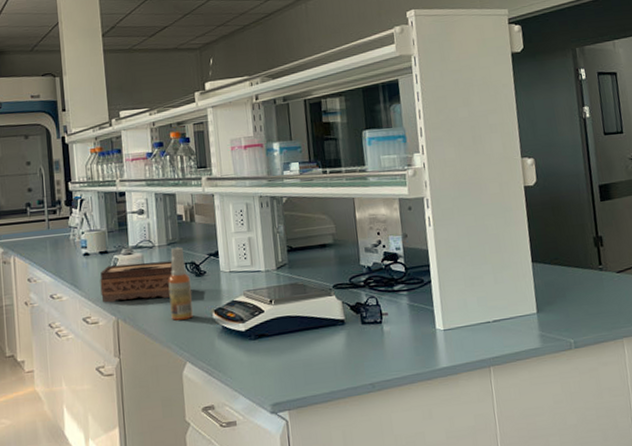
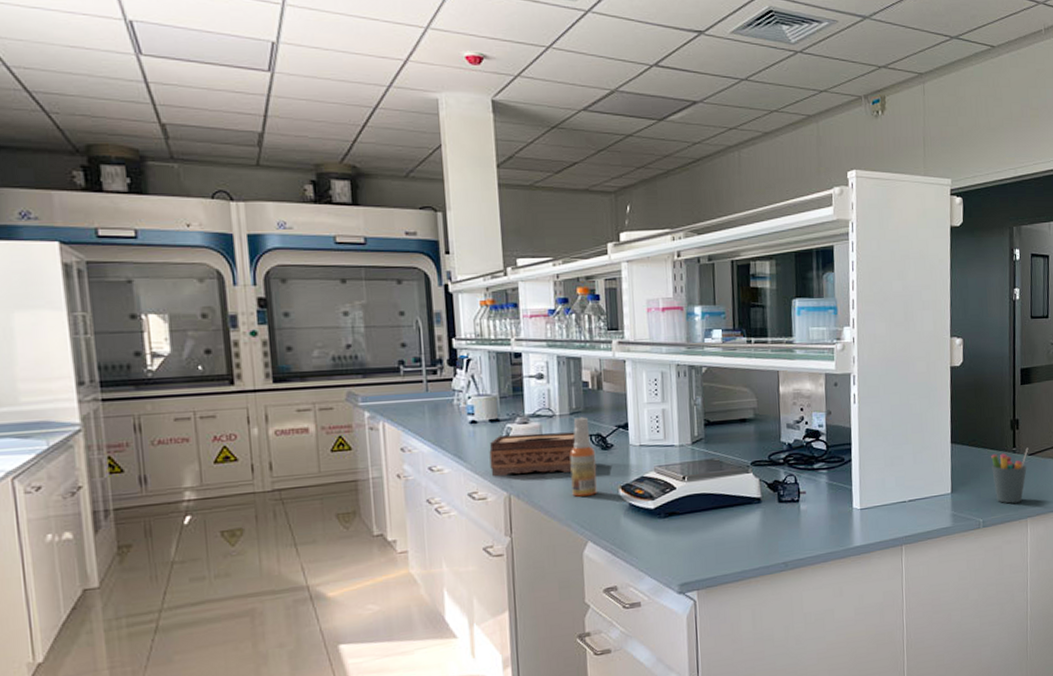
pen holder: none [576,265,617,323] -> present [991,447,1029,504]

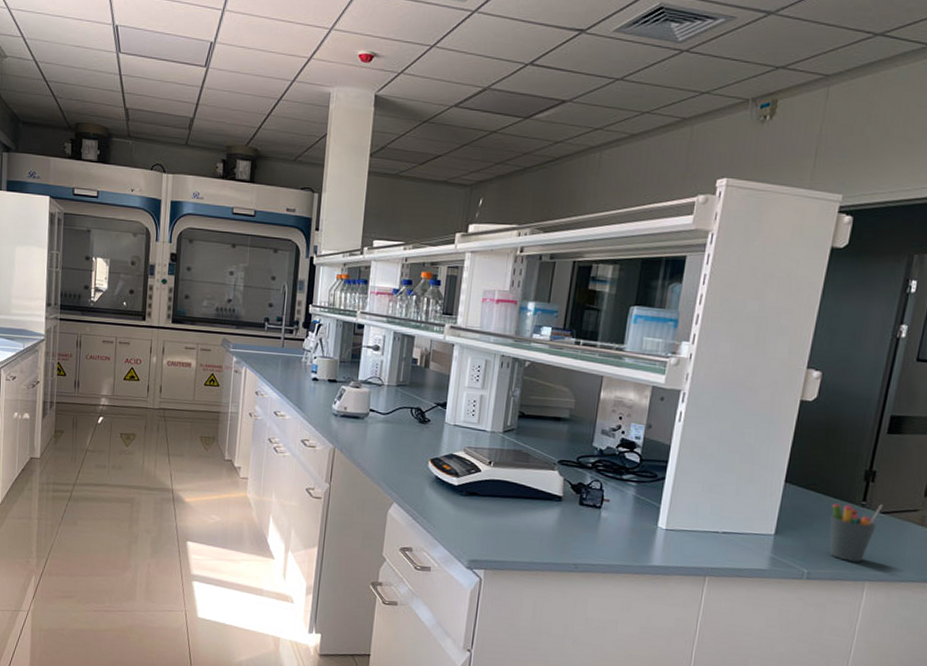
tissue box: present [489,432,576,477] -> none [322,395,399,438]
spray bottle: present [569,417,597,497] -> none [387,390,414,462]

